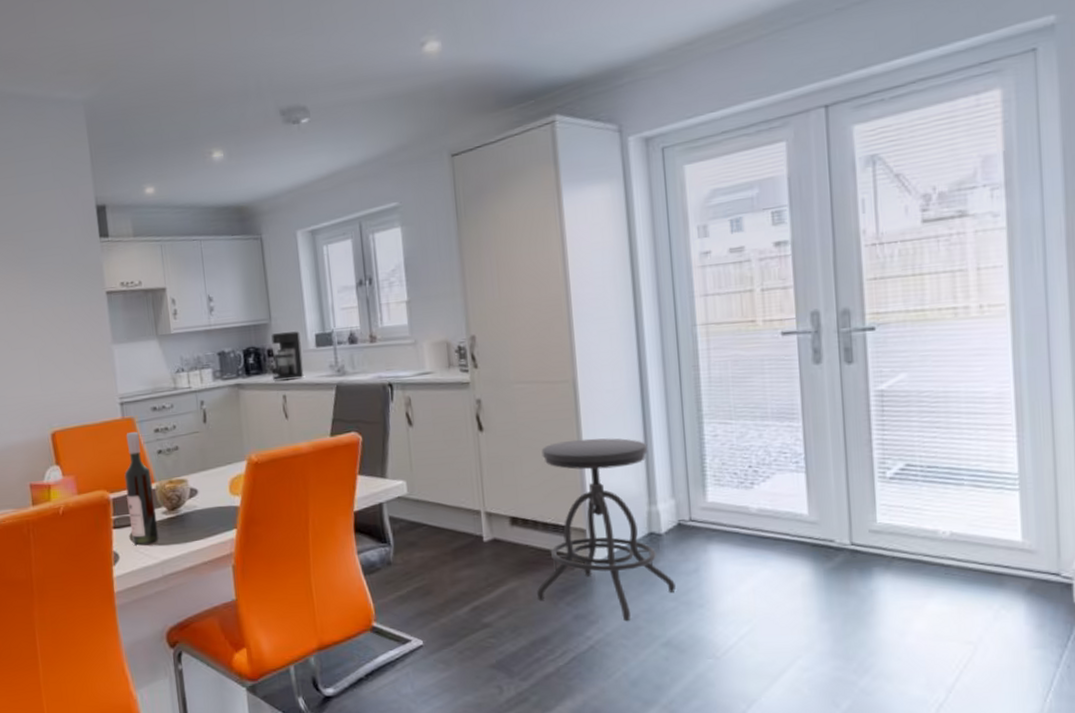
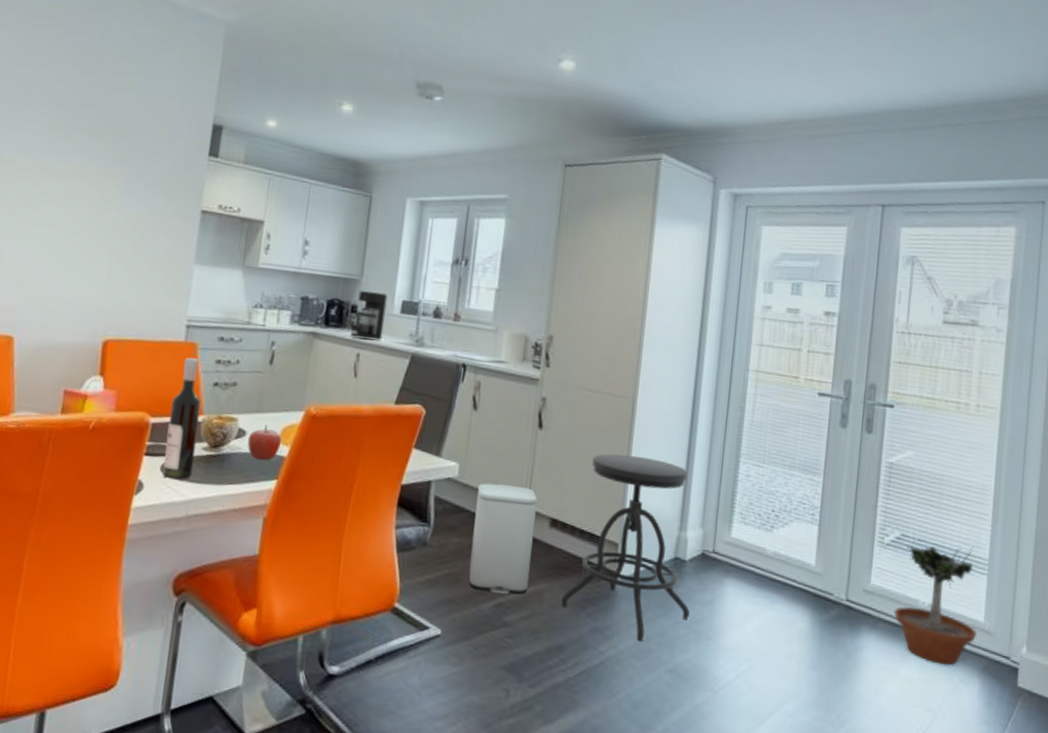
fruit: none [200,480,232,514] -> present [247,425,281,461]
pedal bin: none [429,492,501,599] -> present [468,483,537,595]
potted tree: none [909,462,1016,593] -> present [894,545,977,665]

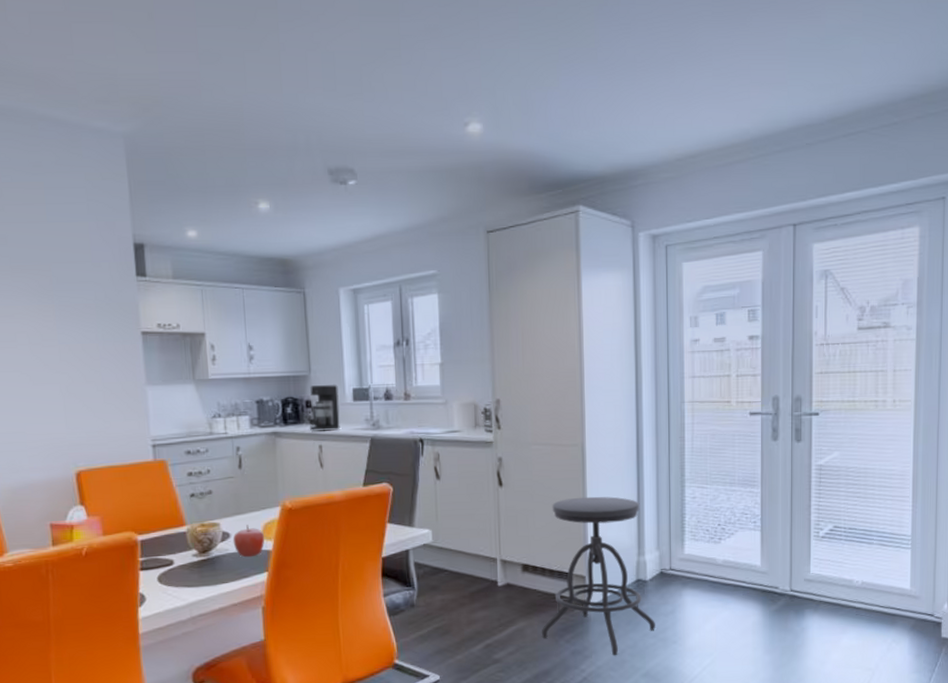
bottle: present [162,357,201,480] -> none [154,474,189,588]
pedal bin: present [468,483,537,595] -> none [451,541,511,638]
potted tree: present [894,545,977,665] -> none [832,526,905,630]

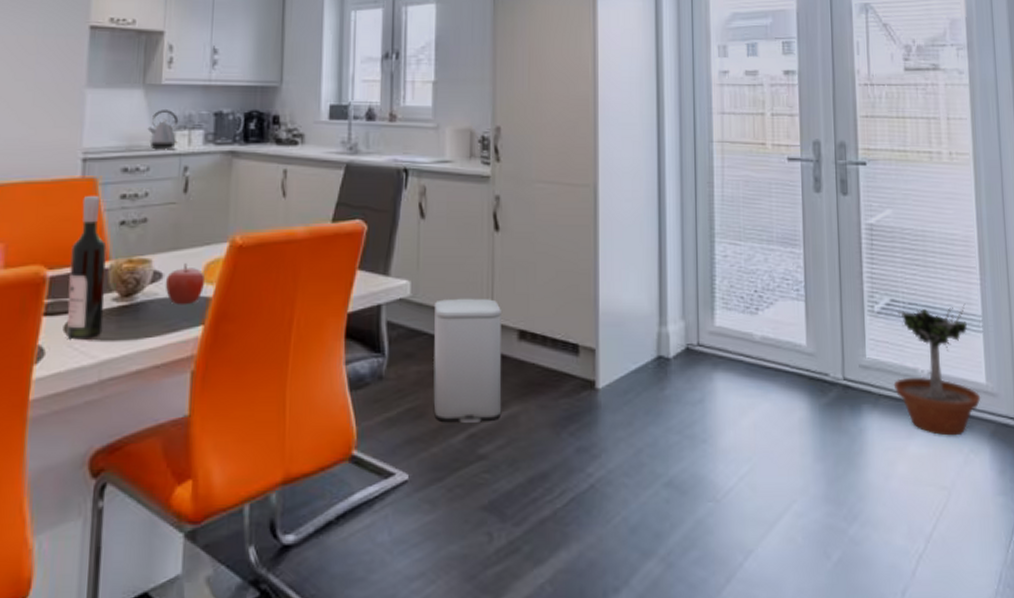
bottle: none [154,474,189,588] -> present [66,195,107,340]
kettle: none [202,400,230,433] -> present [147,110,179,149]
coffee maker: present [309,385,340,431] -> none [273,99,313,153]
pedal bin: none [451,541,511,638] -> present [433,298,502,424]
stool: present [541,496,655,655] -> none [539,249,680,455]
potted tree: none [832,526,905,630] -> present [893,303,981,436]

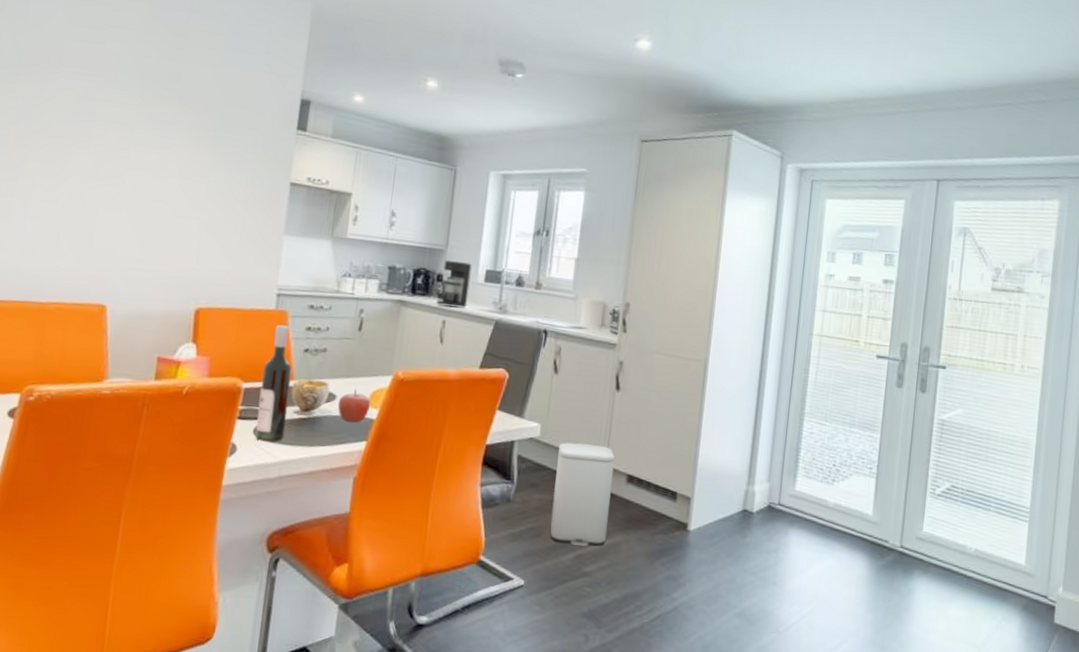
kettle: present [147,110,179,149] -> none [332,259,359,293]
coffee maker: none [273,99,313,153] -> present [436,260,472,308]
potted tree: present [893,303,981,436] -> none [943,496,1019,605]

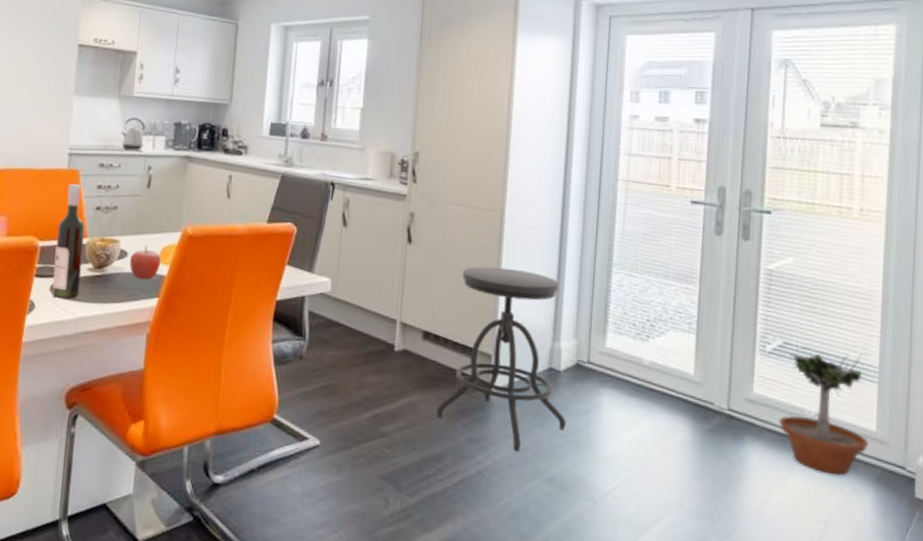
kettle: none [332,259,359,293] -> present [120,117,146,151]
coffee maker: present [436,260,472,308] -> none [222,115,256,162]
pedal bin: present [550,442,615,547] -> none [344,297,409,407]
stool: none [636,413,757,588] -> present [436,266,566,451]
potted tree: none [943,496,1019,605] -> present [778,353,869,475]

